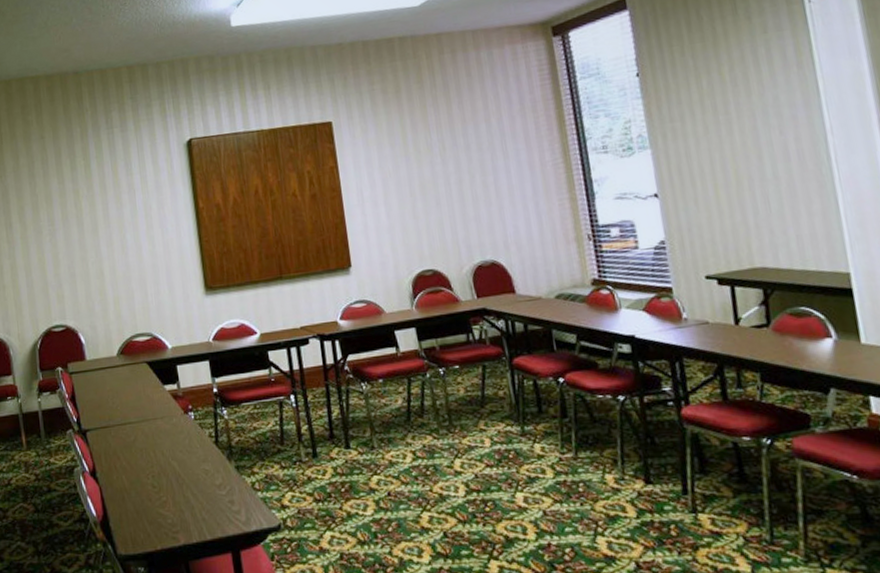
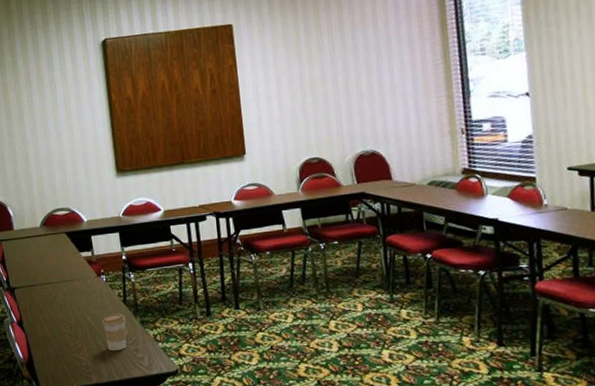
coffee cup: none [191,457,220,504] -> present [102,313,127,351]

